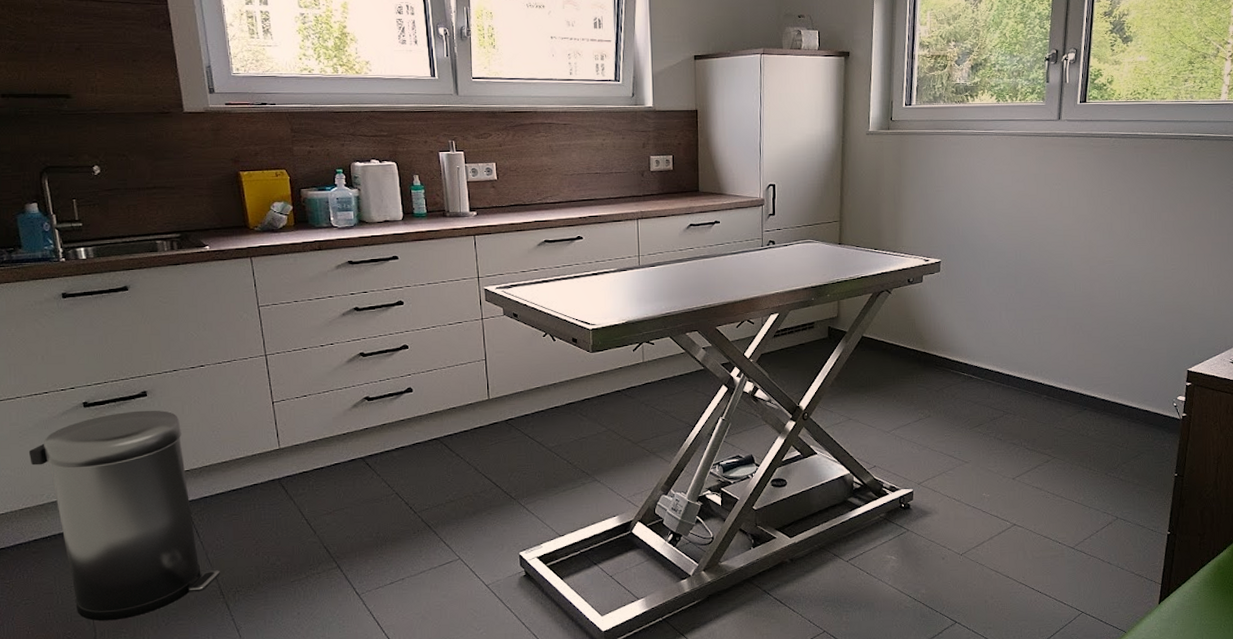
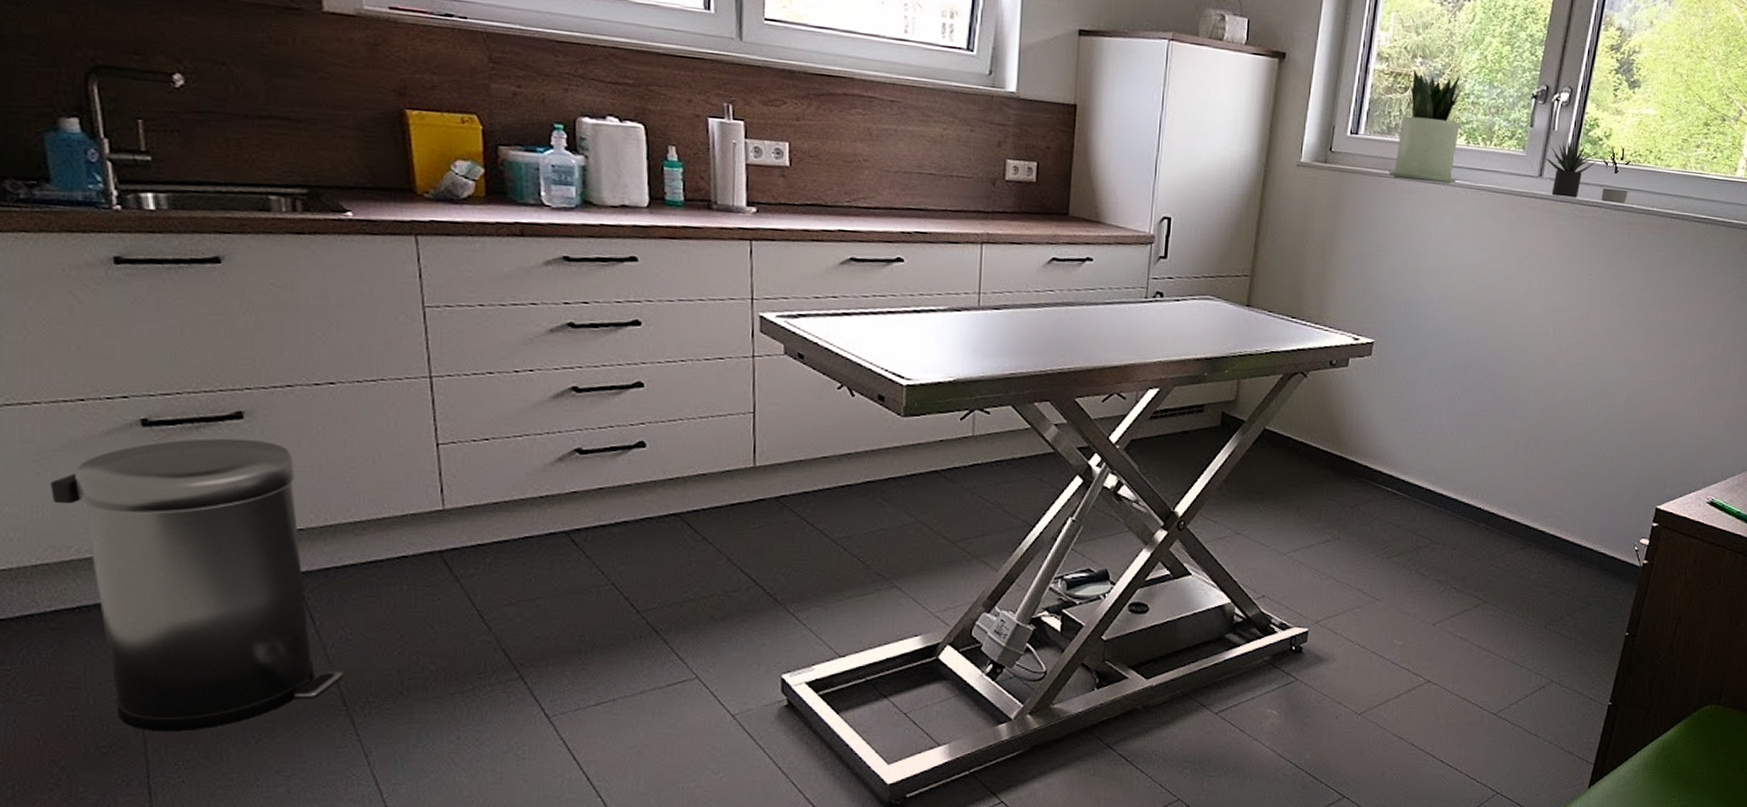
planter: none [938,50,993,135] -> present [1388,69,1467,184]
succulent plant: none [1061,87,1133,133] -> present [1545,139,1633,204]

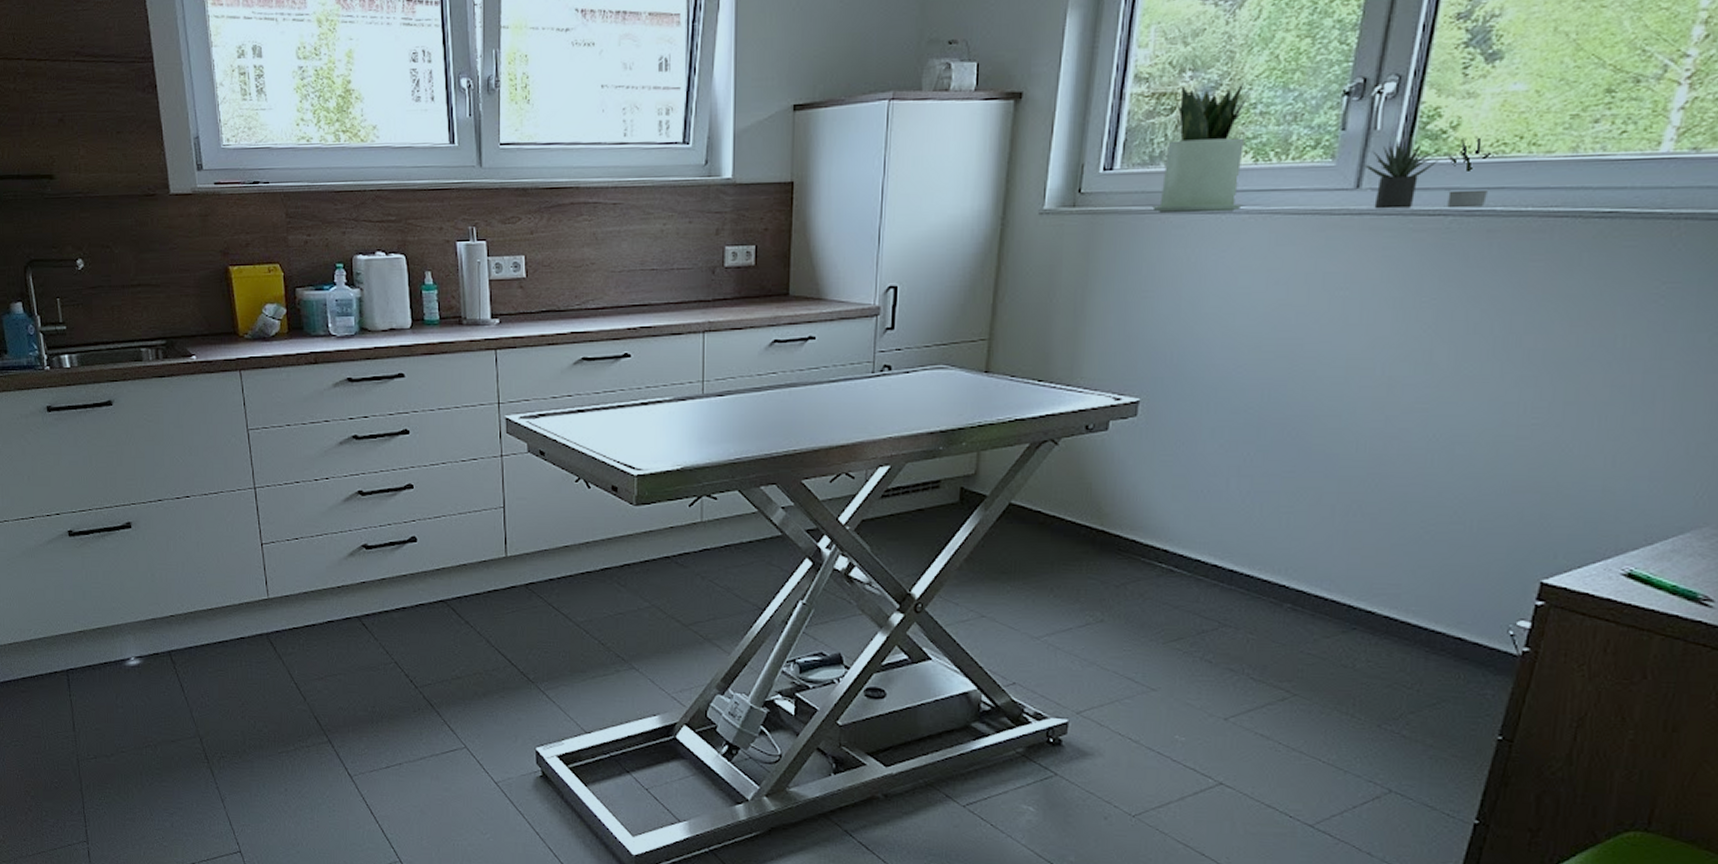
pedal bin: present [49,438,344,731] -> none [16,544,205,773]

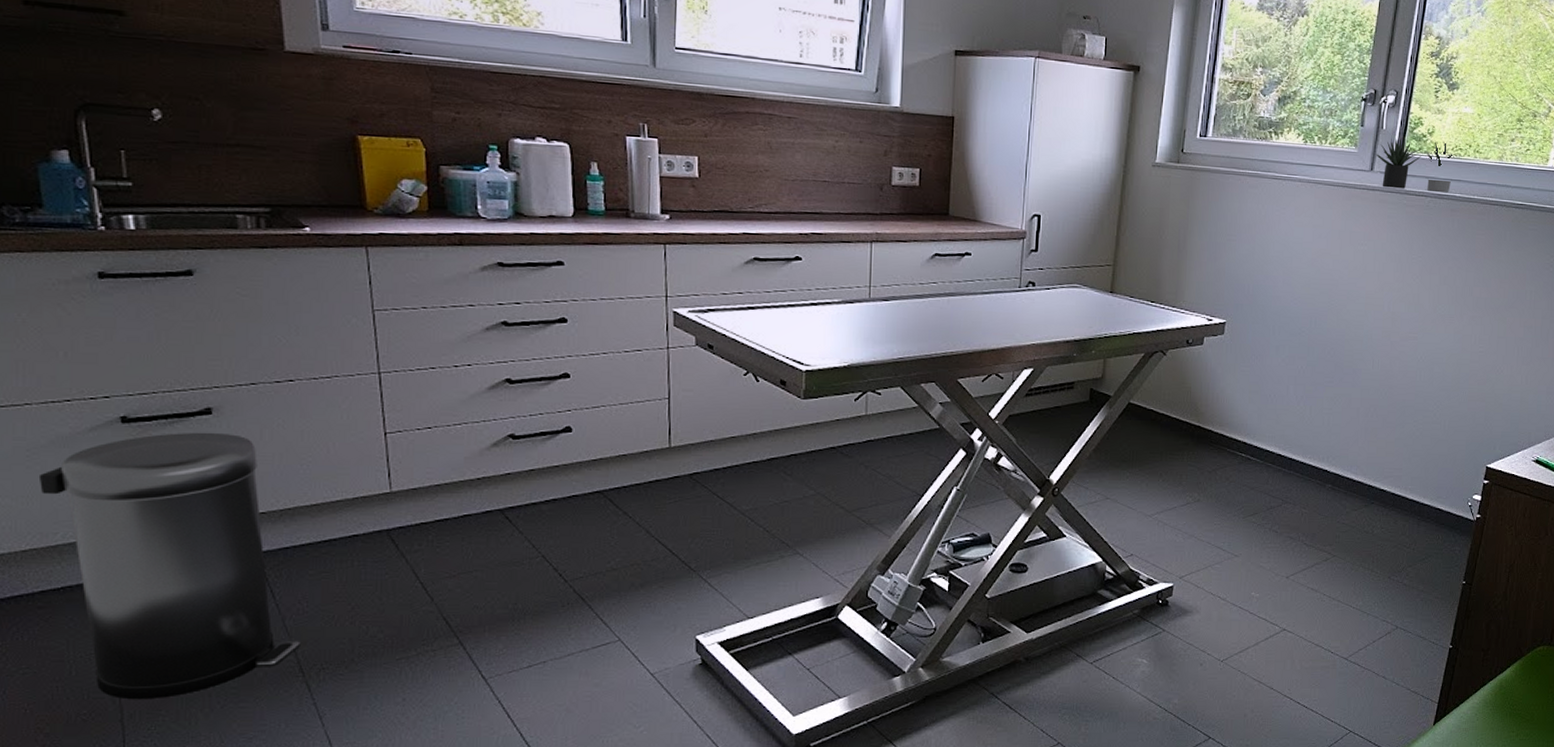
pedal bin: none [16,544,205,773] -> present [38,432,301,699]
planter: present [1152,81,1252,214] -> none [1235,78,1303,179]

